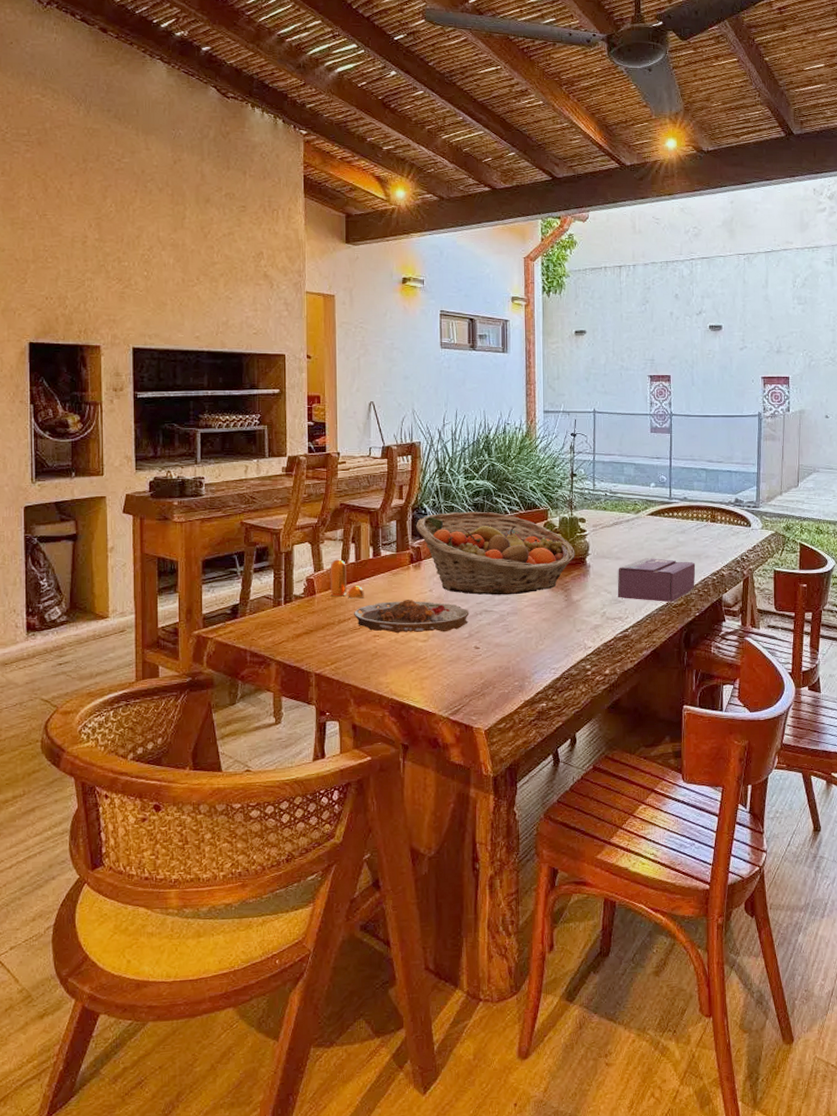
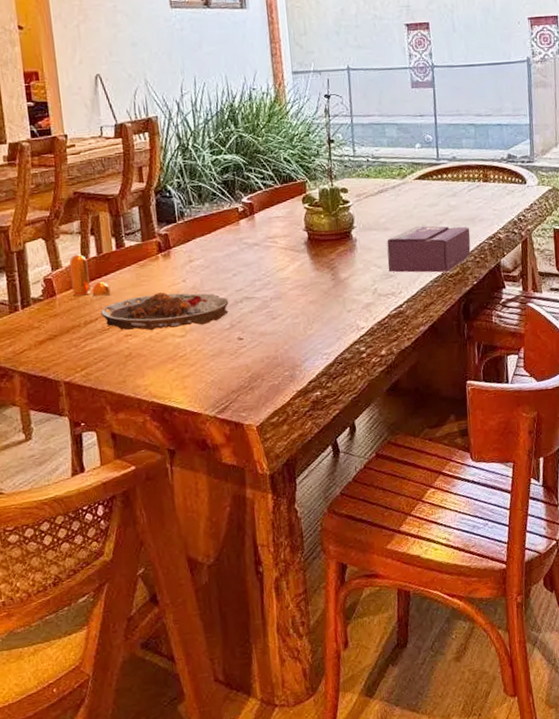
fruit basket: present [416,511,575,596] -> none [161,189,340,282]

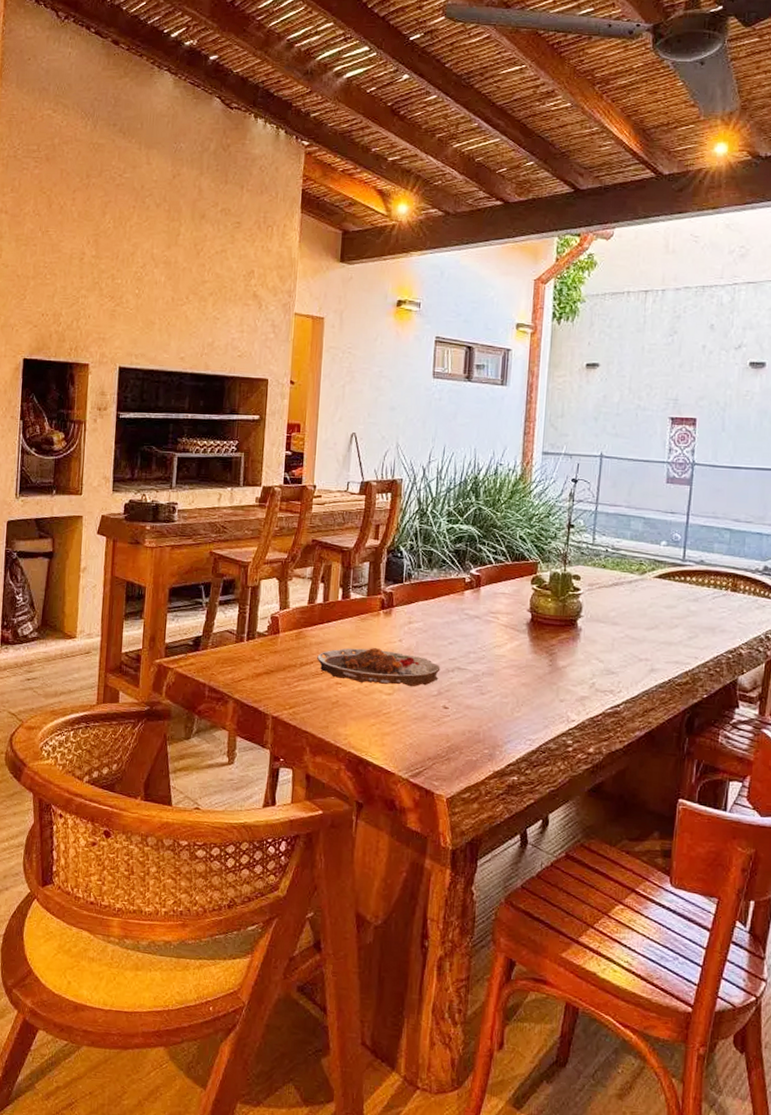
pepper shaker: present [69,254,111,297] -> none [294,598,330,642]
tissue box: present [387,225,471,273] -> none [610,625,708,680]

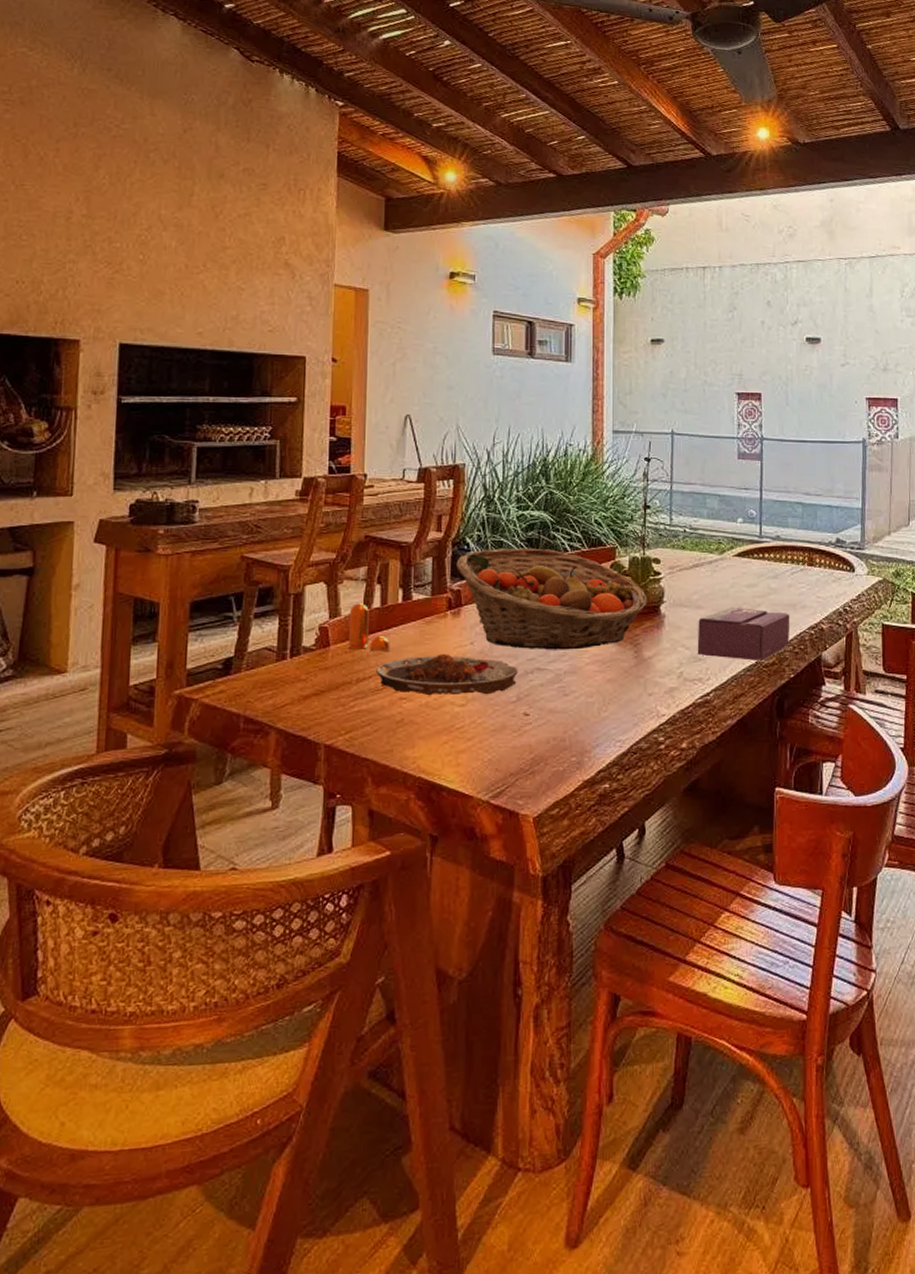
pepper shaker: none [294,598,330,642] -> present [348,603,390,652]
fruit basket: none [390,557,565,654] -> present [456,547,647,650]
tissue box: none [610,625,708,680] -> present [697,606,790,662]

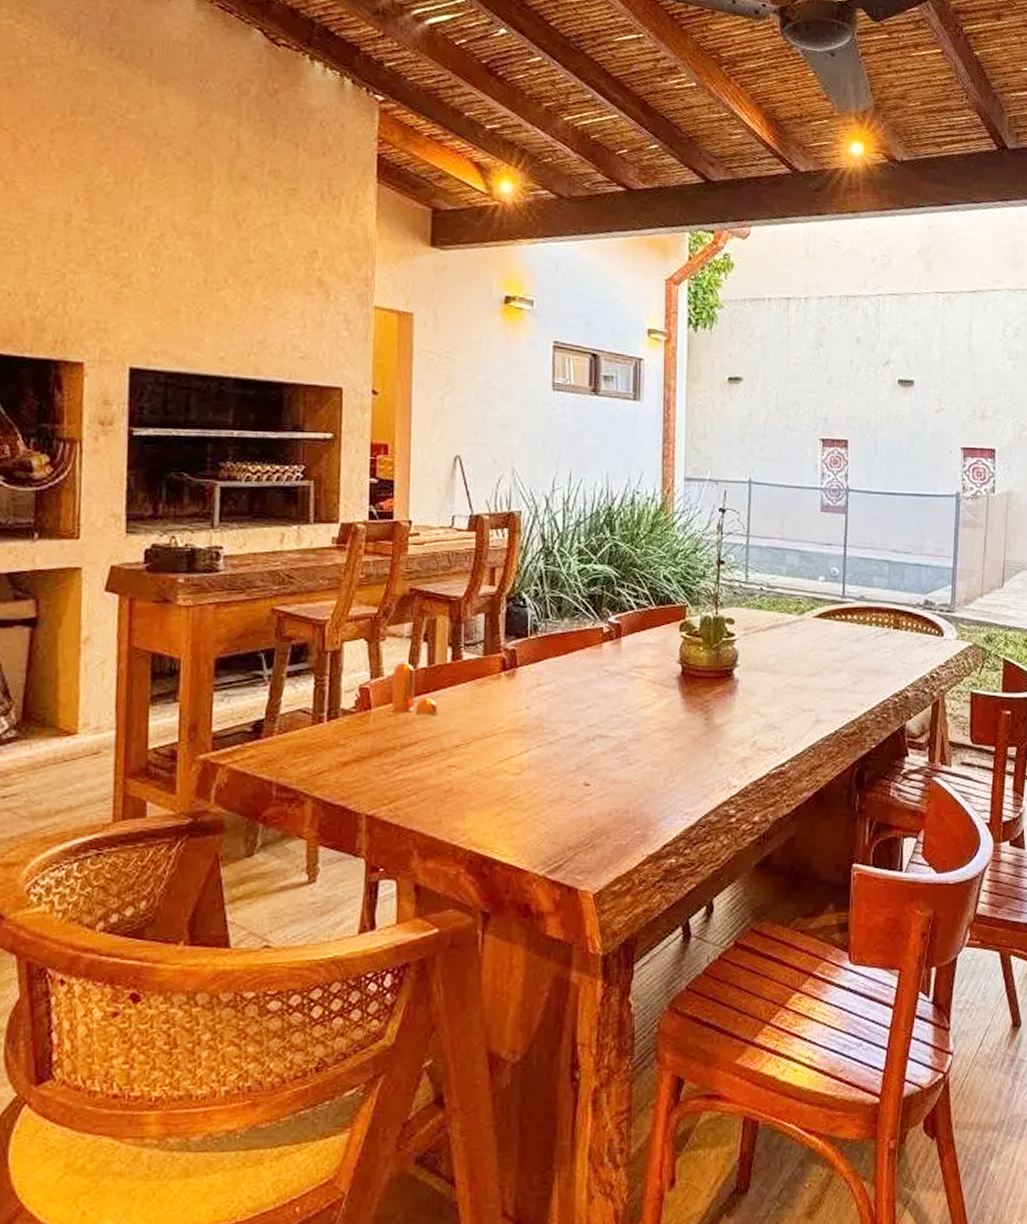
plate: present [376,654,518,696] -> none [423,719,579,764]
fruit basket: present [456,547,647,650] -> none [511,604,720,716]
tissue box: present [697,606,790,662] -> none [772,671,873,731]

